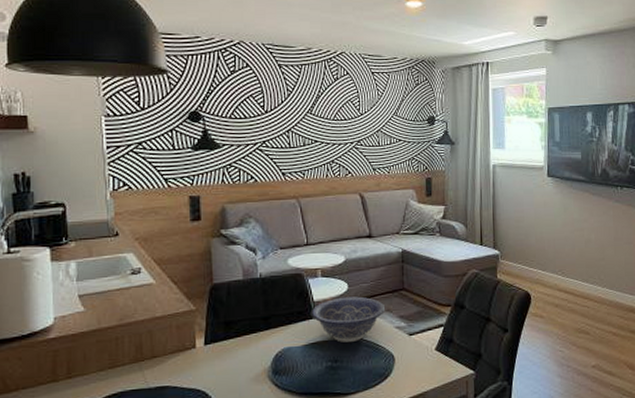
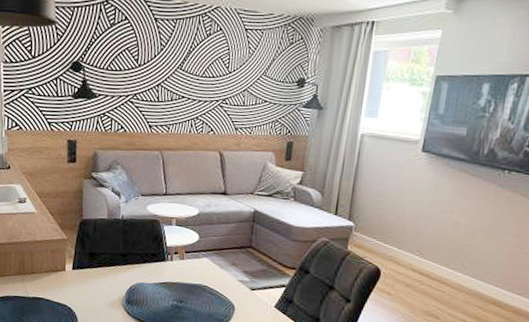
decorative bowl: present [311,296,386,342] -> none [163,246,232,288]

